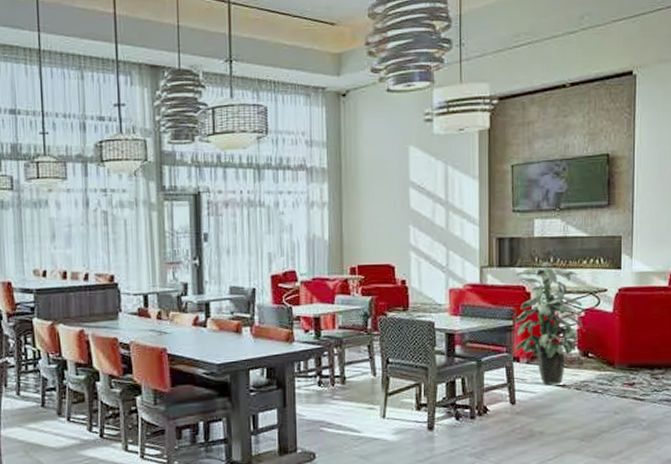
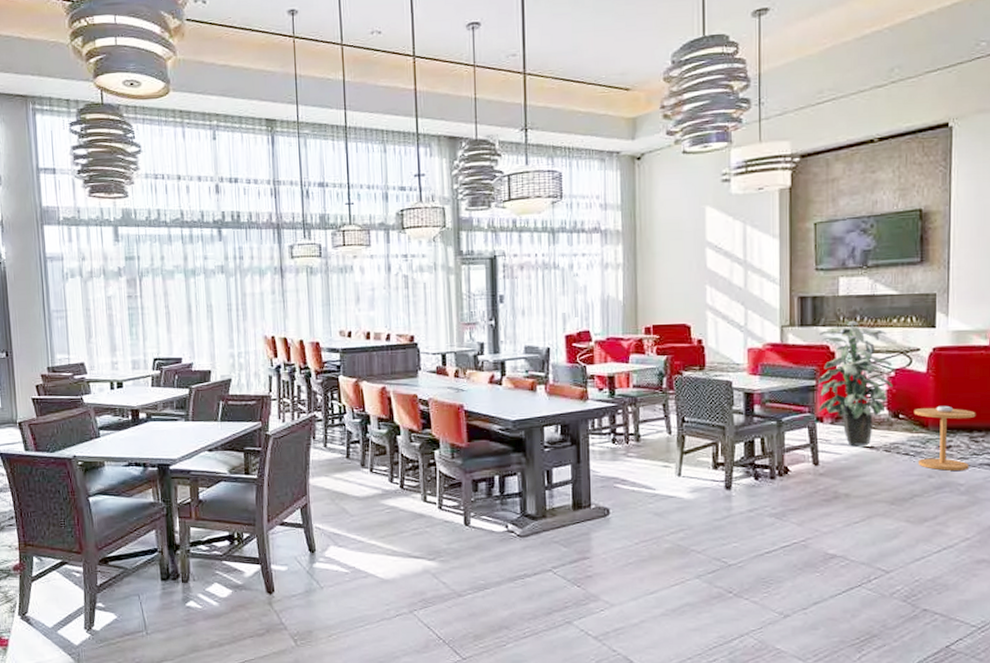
side table: none [601,344,657,407] -> present [913,405,976,471]

